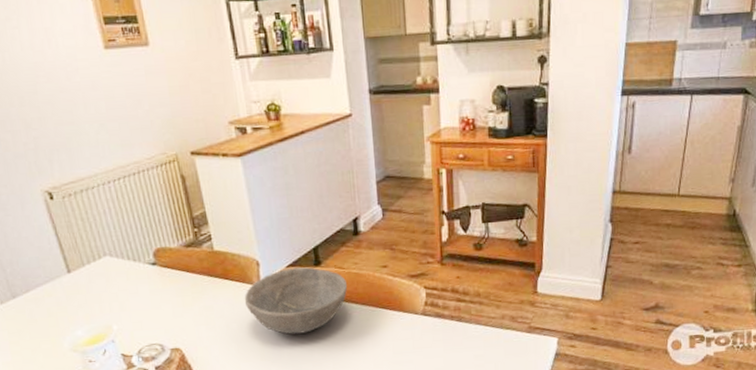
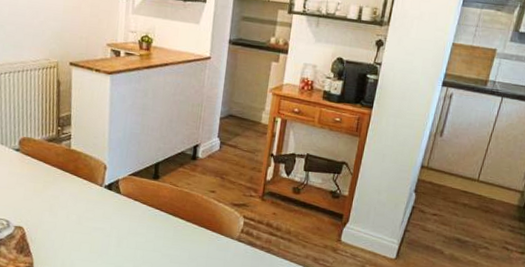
bowl: present [244,266,348,334] -> none [87,176,178,236]

